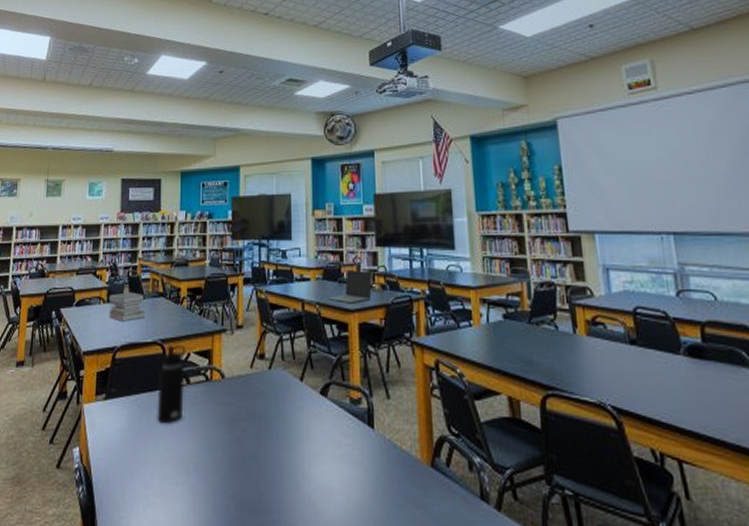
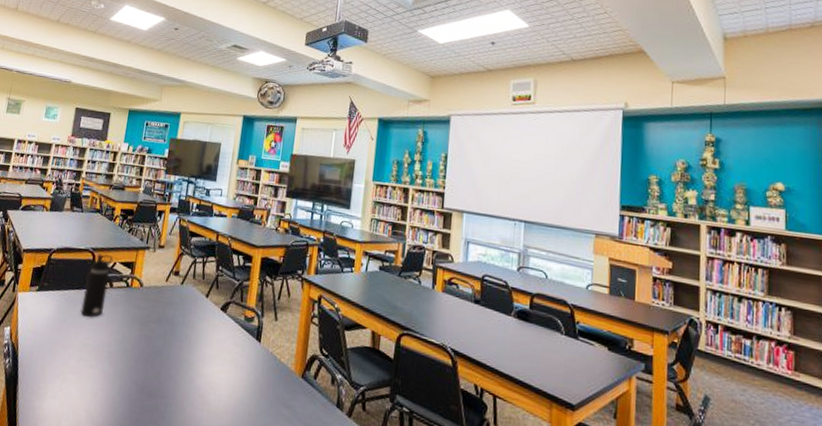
books: present [109,292,144,322] -> none [50,204,82,229]
laptop: present [328,270,373,304] -> none [239,213,280,241]

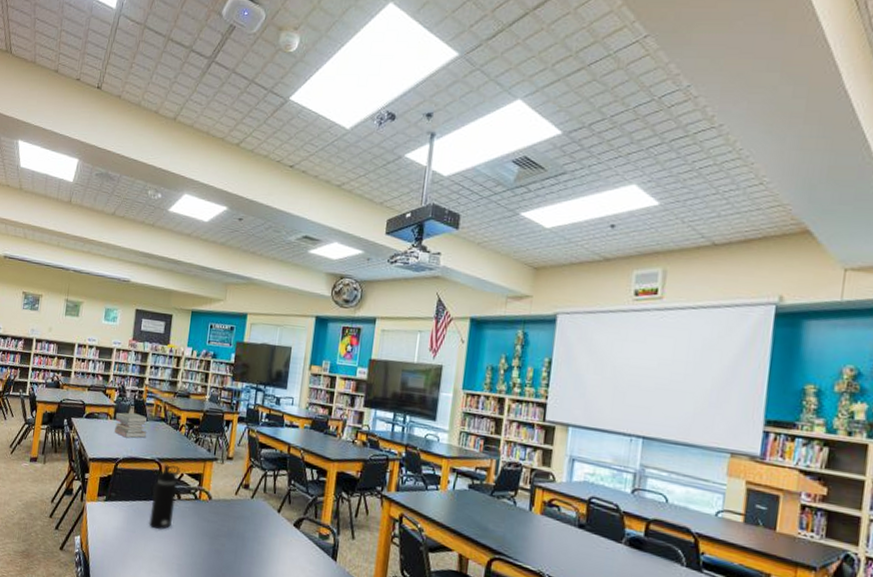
books: none [50,204,82,229] -> present [114,412,147,438]

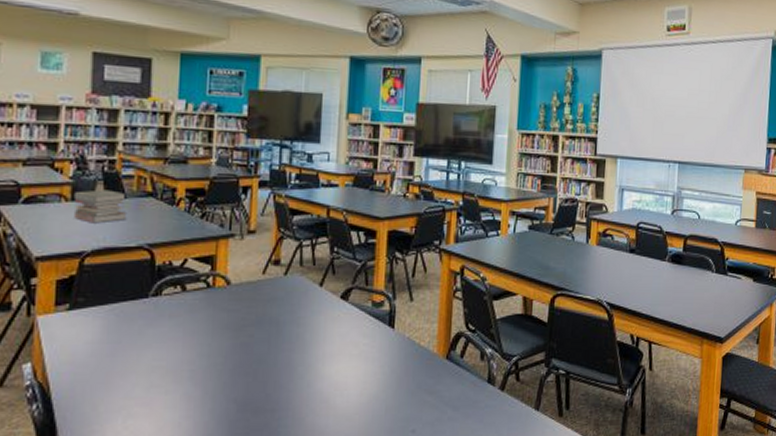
water bottle: present [149,463,181,530] -> none [141,249,182,334]

